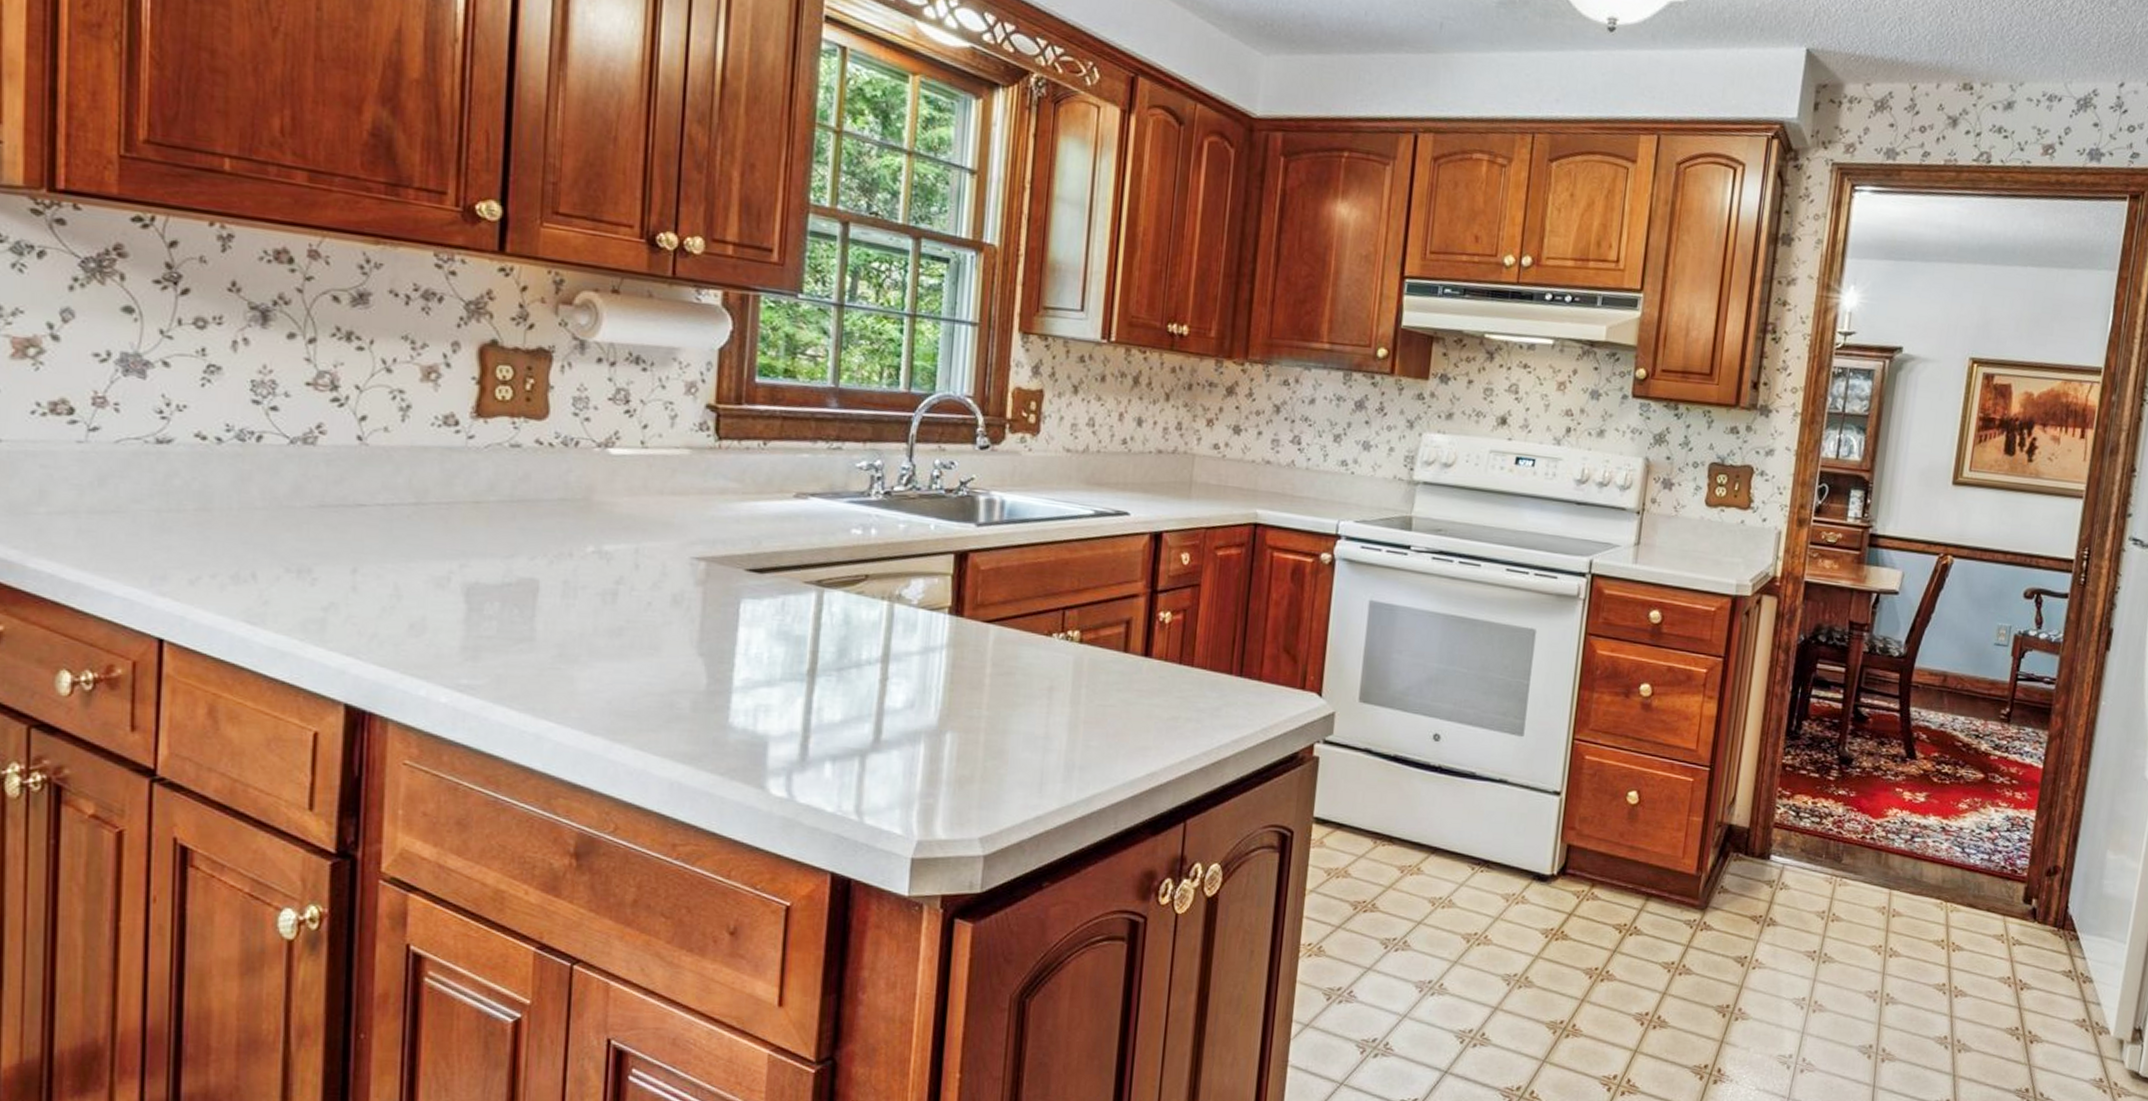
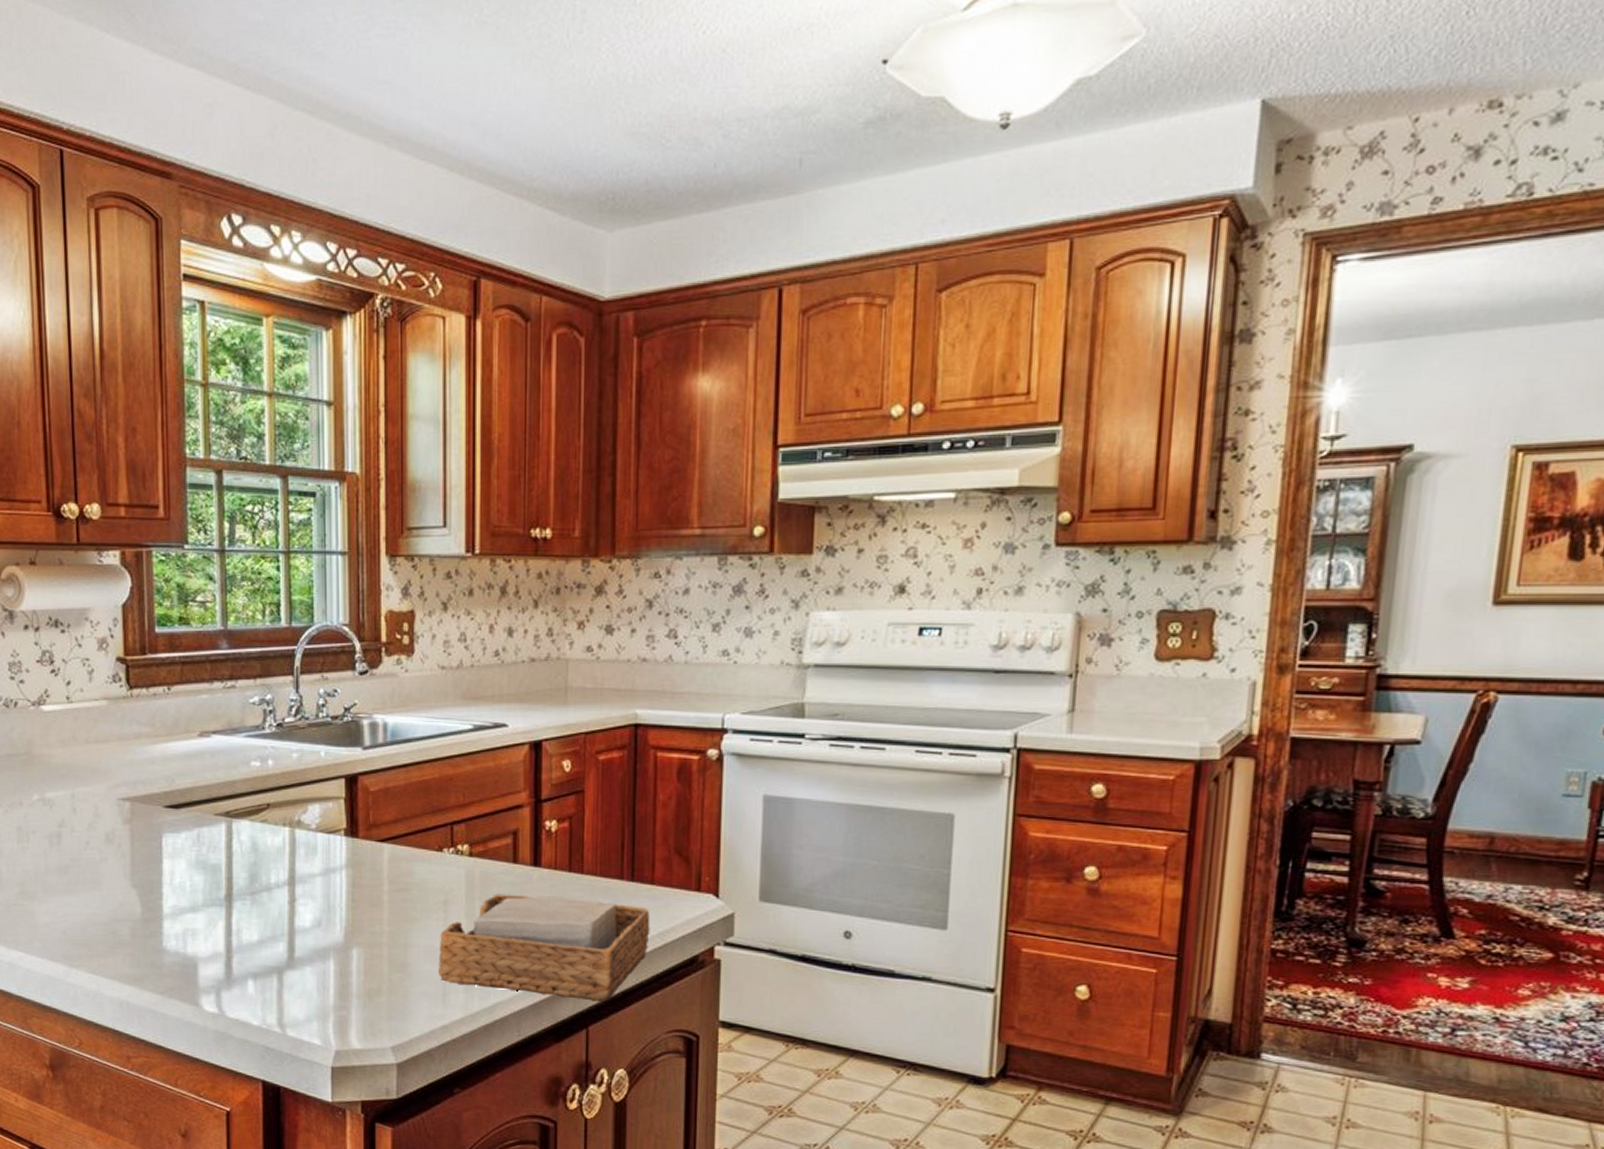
napkin holder: none [1037,682,1255,796] -> present [439,894,650,1002]

